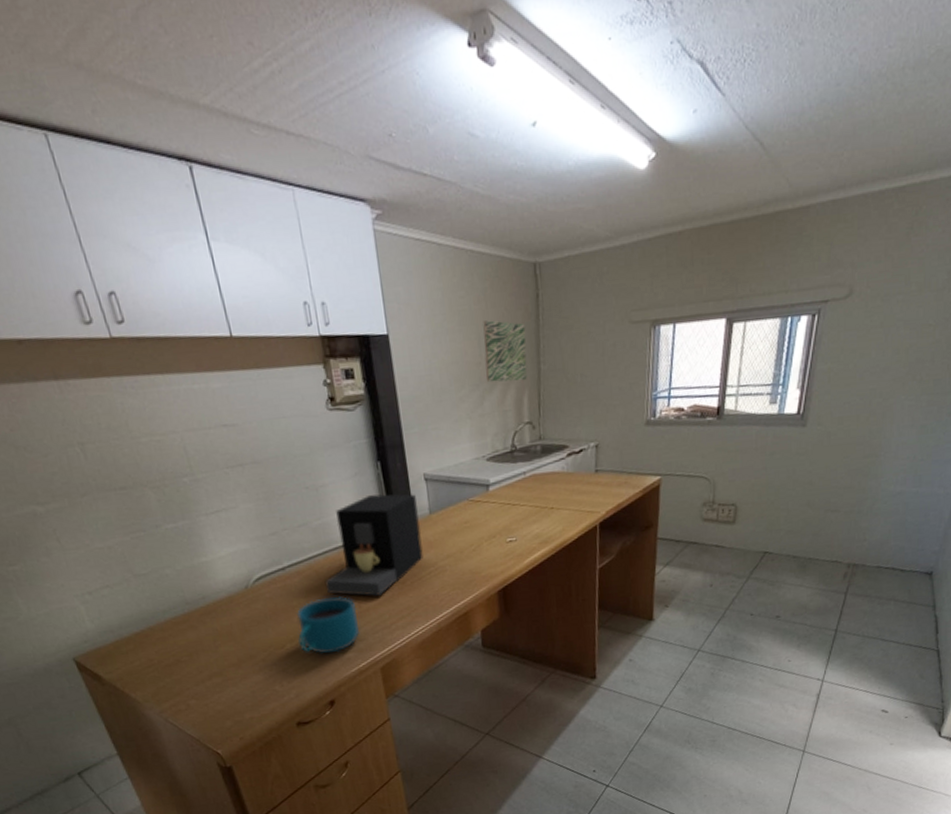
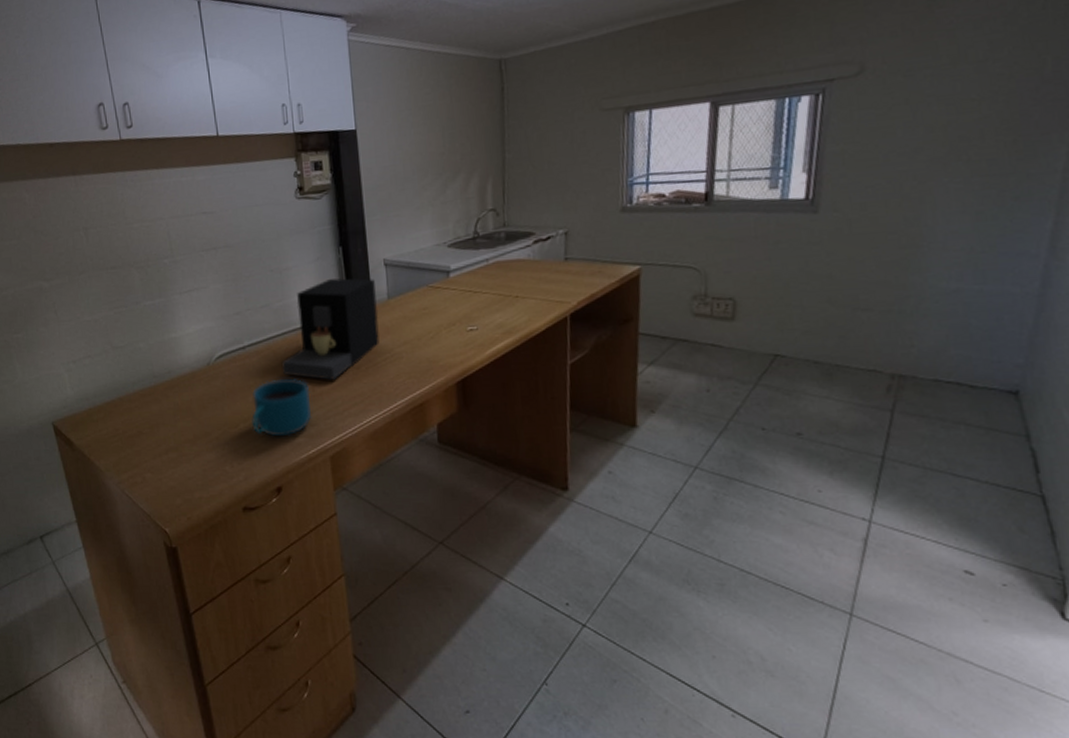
wall art: present [483,320,527,383] -> none [447,113,491,172]

